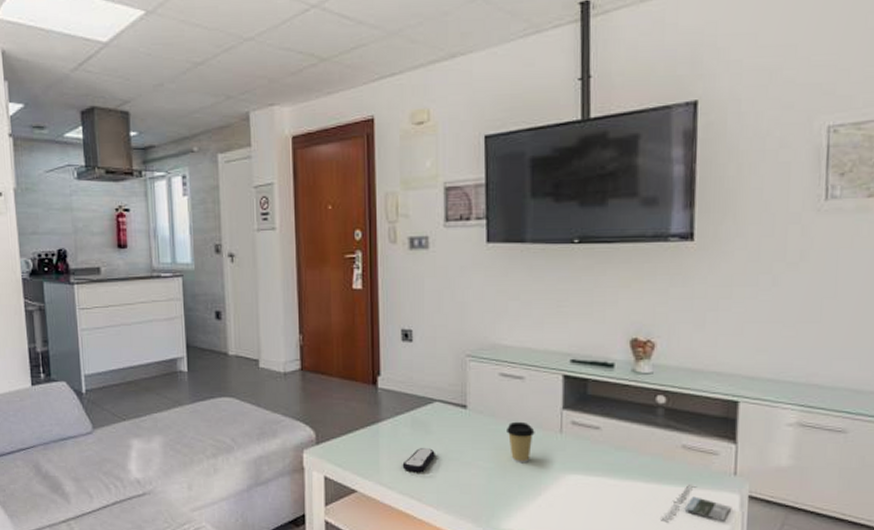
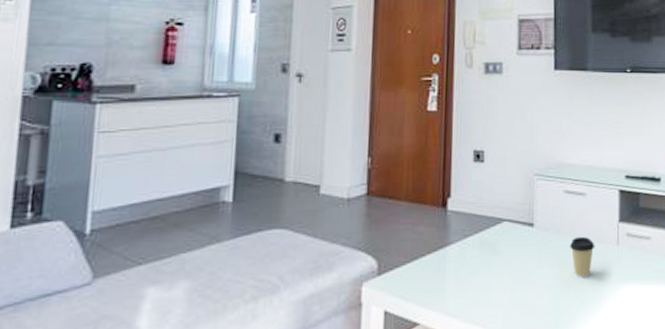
remote control: present [402,448,435,473] -> none [468,270,502,298]

